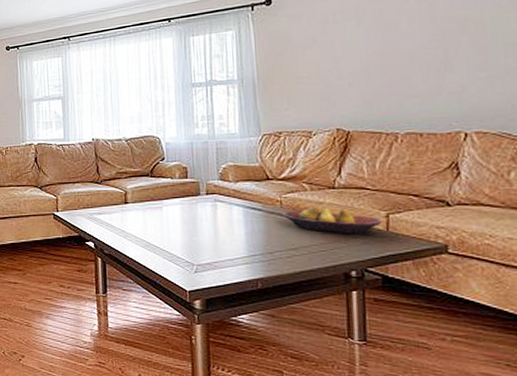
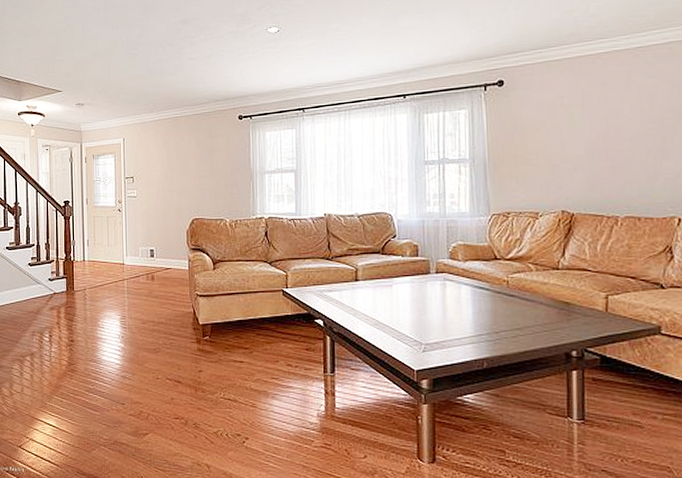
fruit bowl: present [283,206,383,234] -> none [509,286,602,315]

